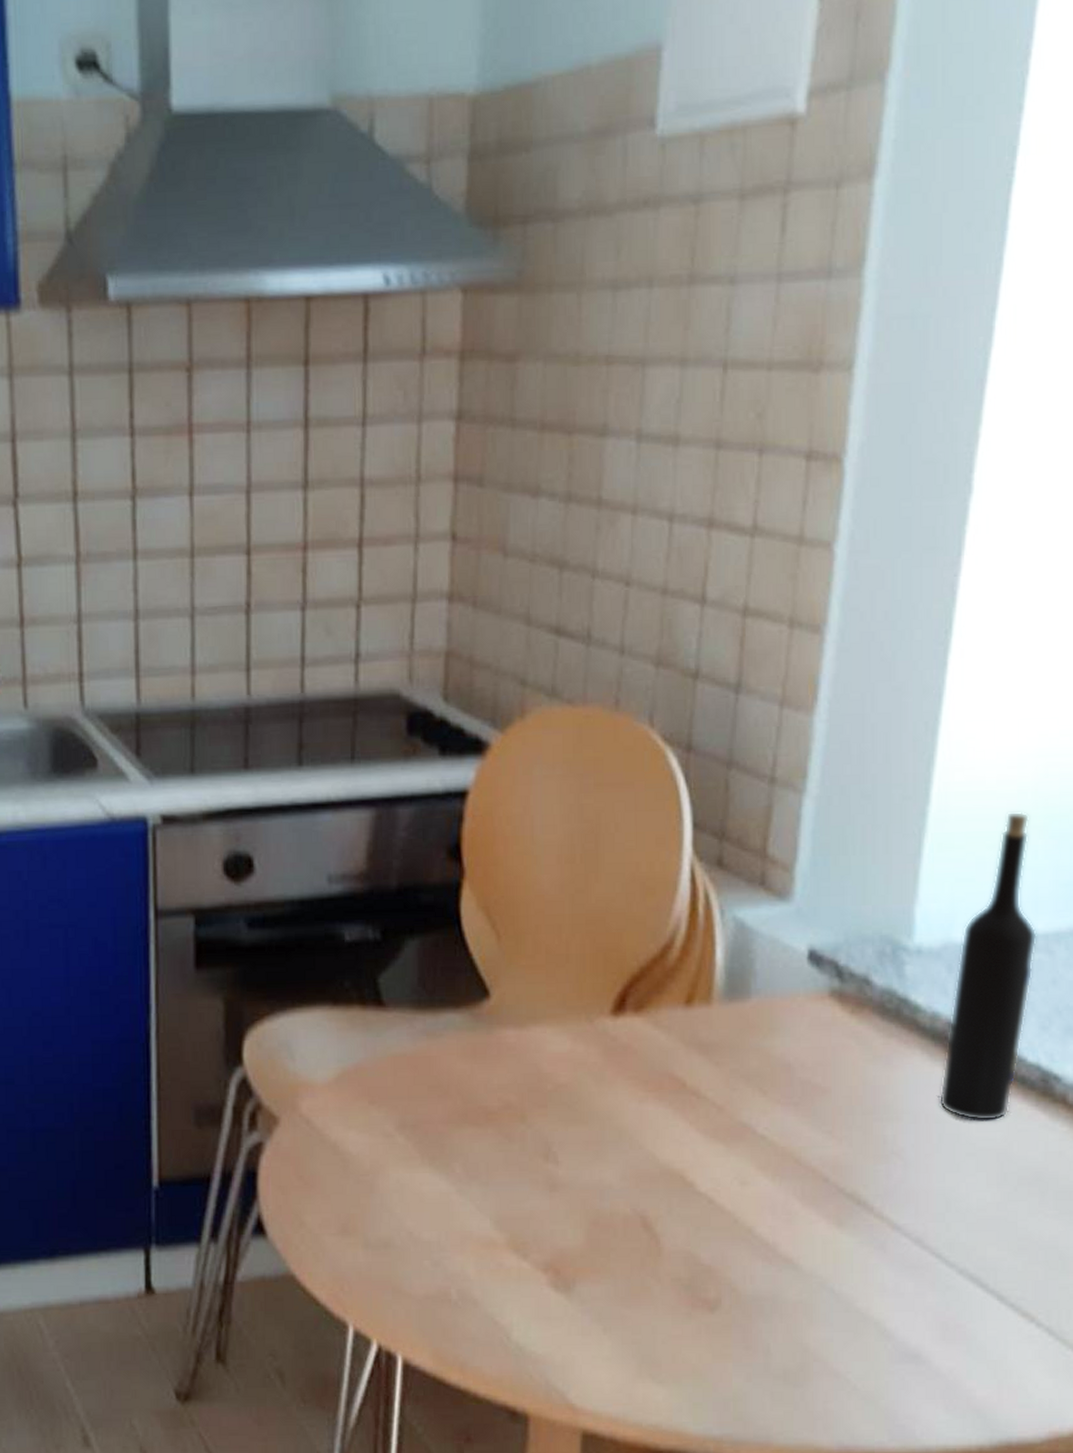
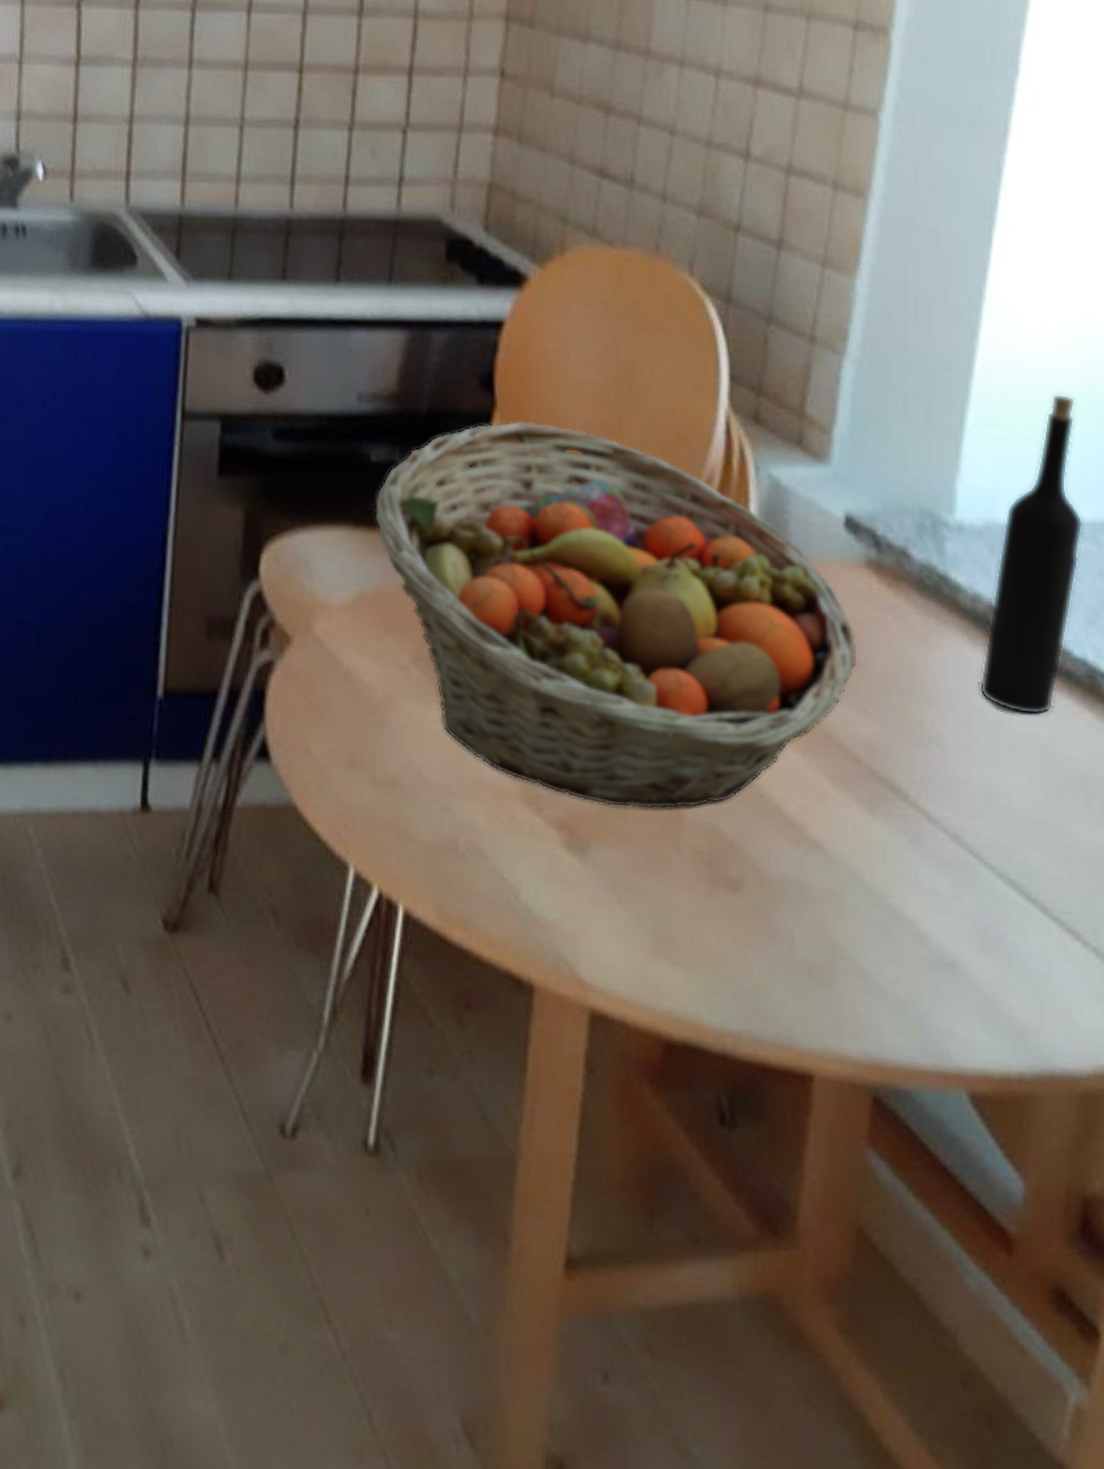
fruit basket: none [352,887,823,1245] -> present [375,421,857,809]

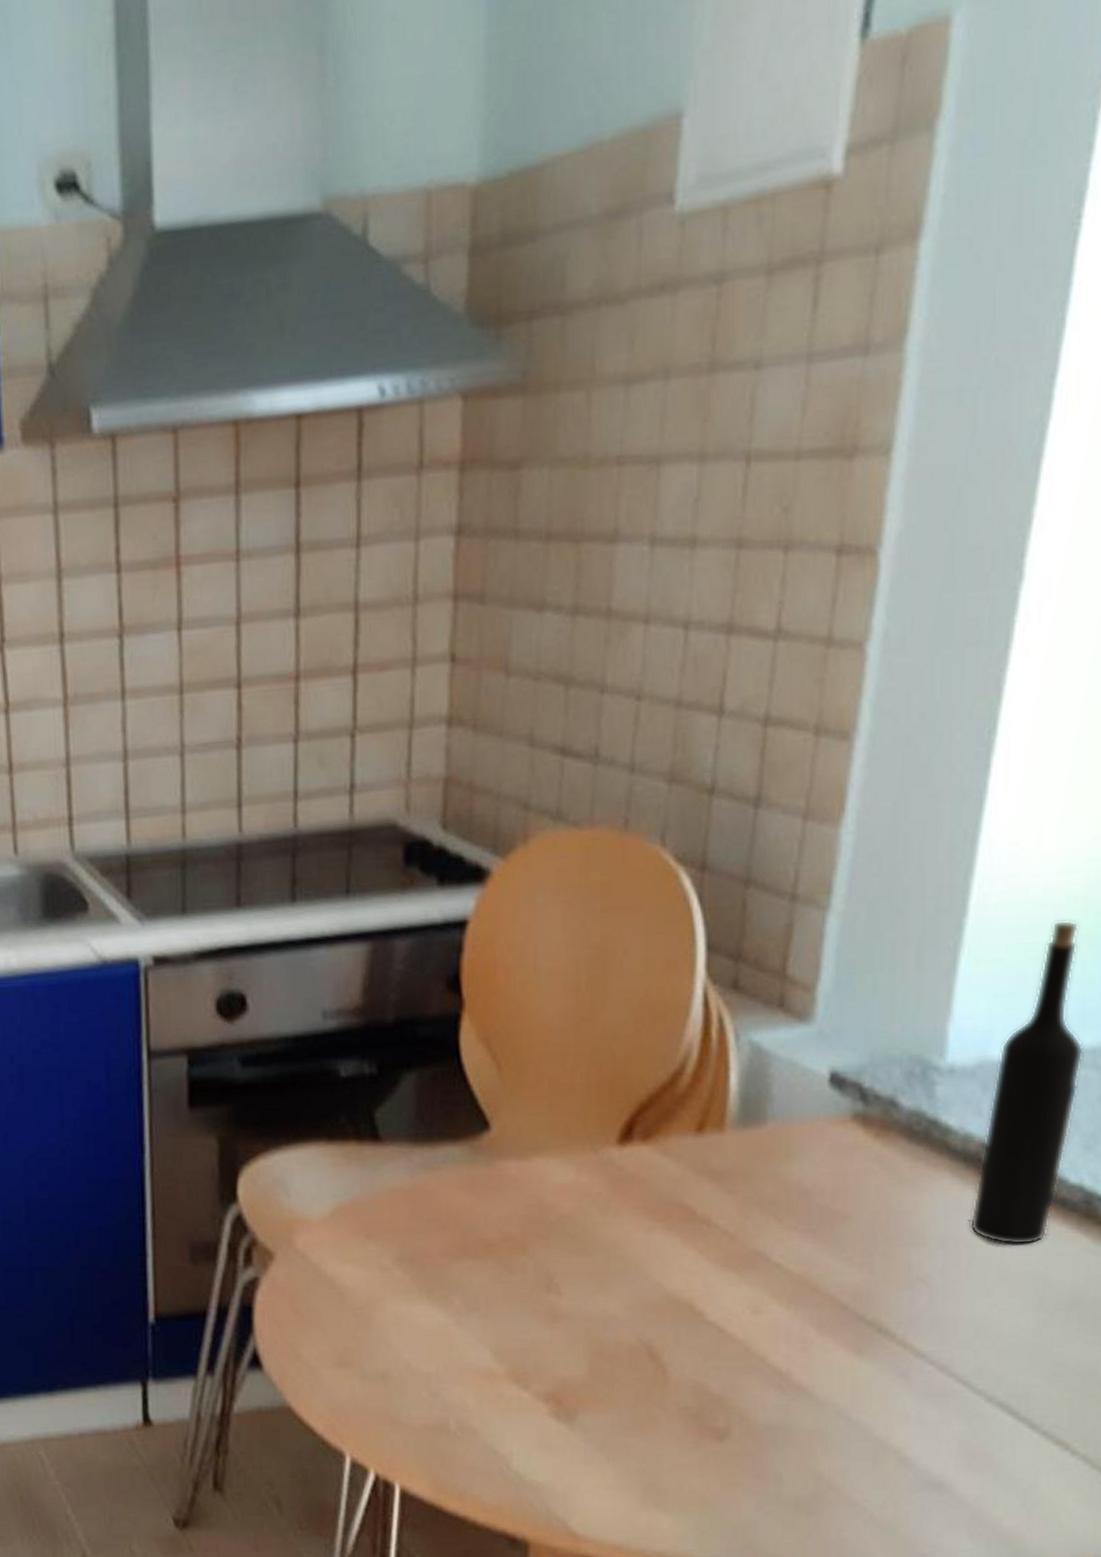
fruit basket: present [375,421,857,809] -> none [347,1017,843,1375]

